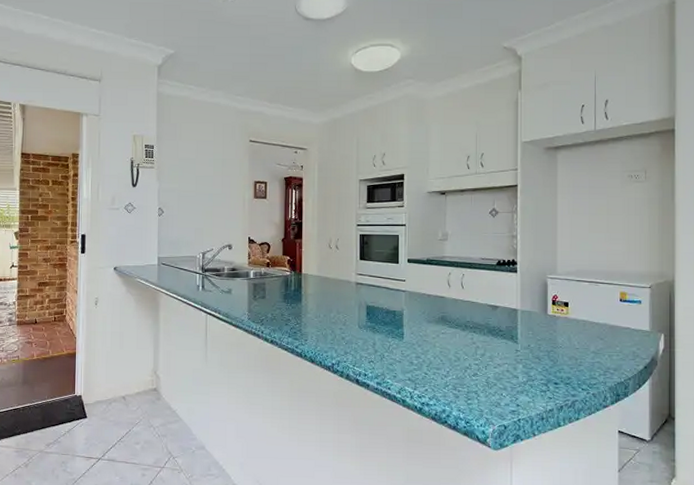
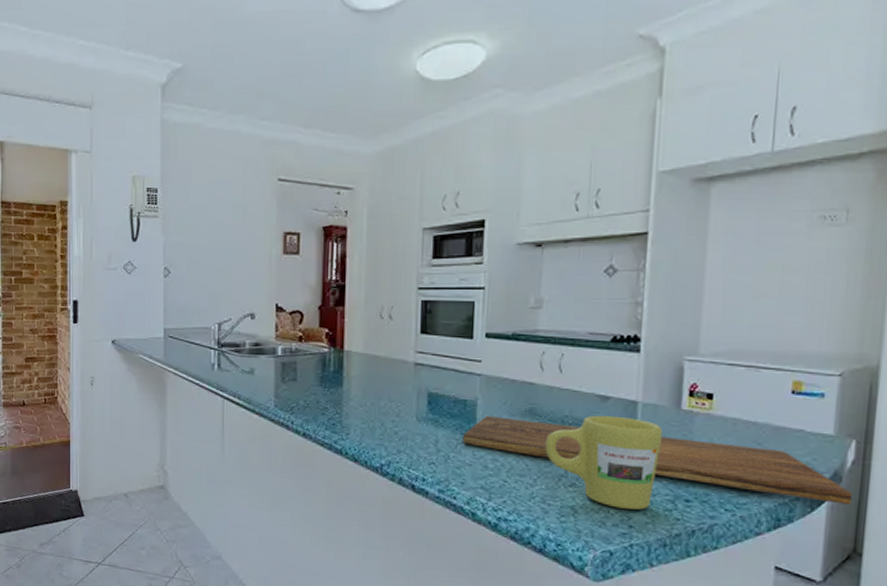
cutting board: none [393,323,666,382] -> present [462,416,853,505]
mug: none [454,320,536,392] -> present [545,415,663,510]

